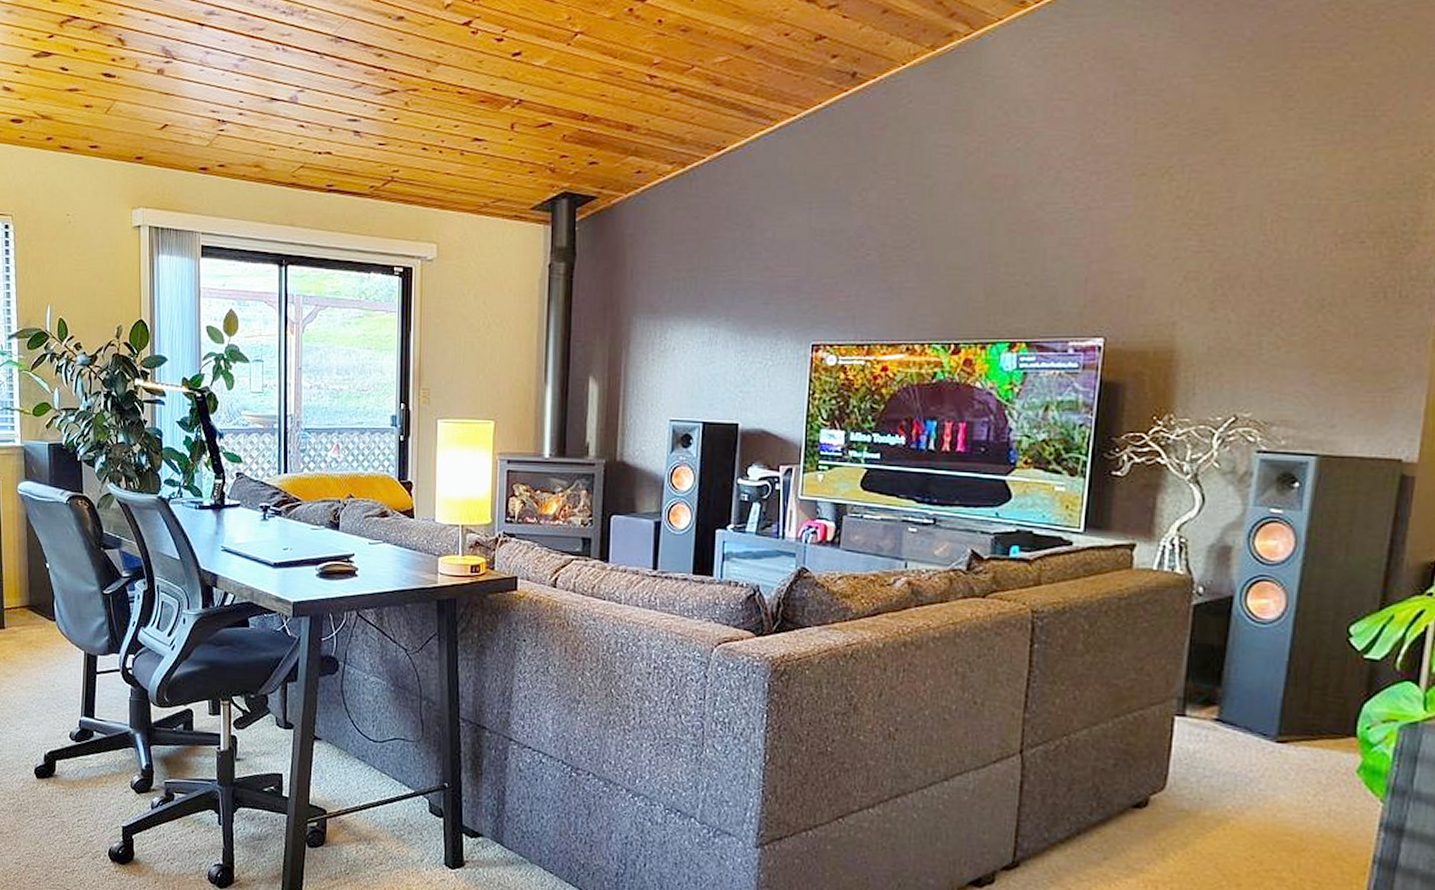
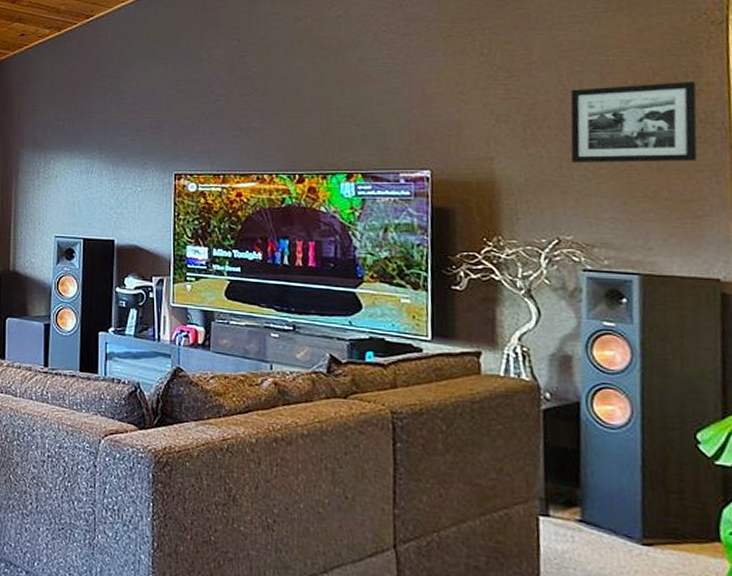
picture frame: none [1261,231,1414,328] -> present [570,81,698,163]

